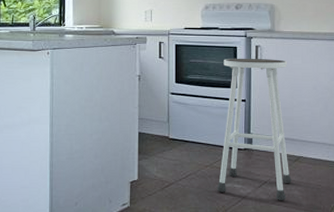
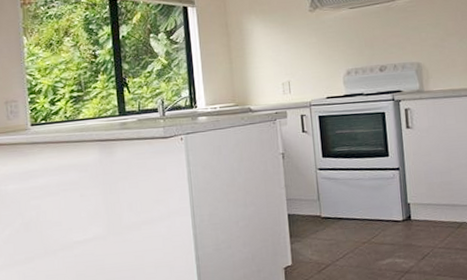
stool: present [216,58,292,201] -> none [371,121,456,272]

